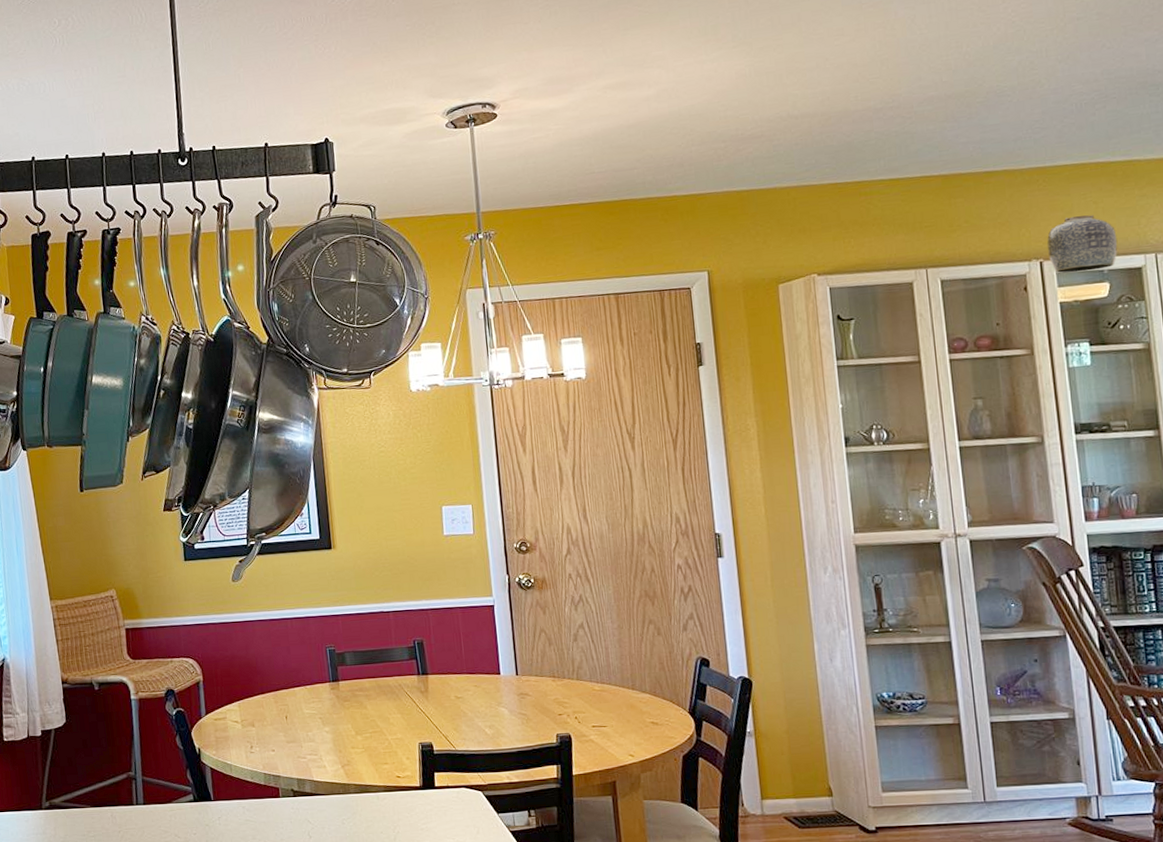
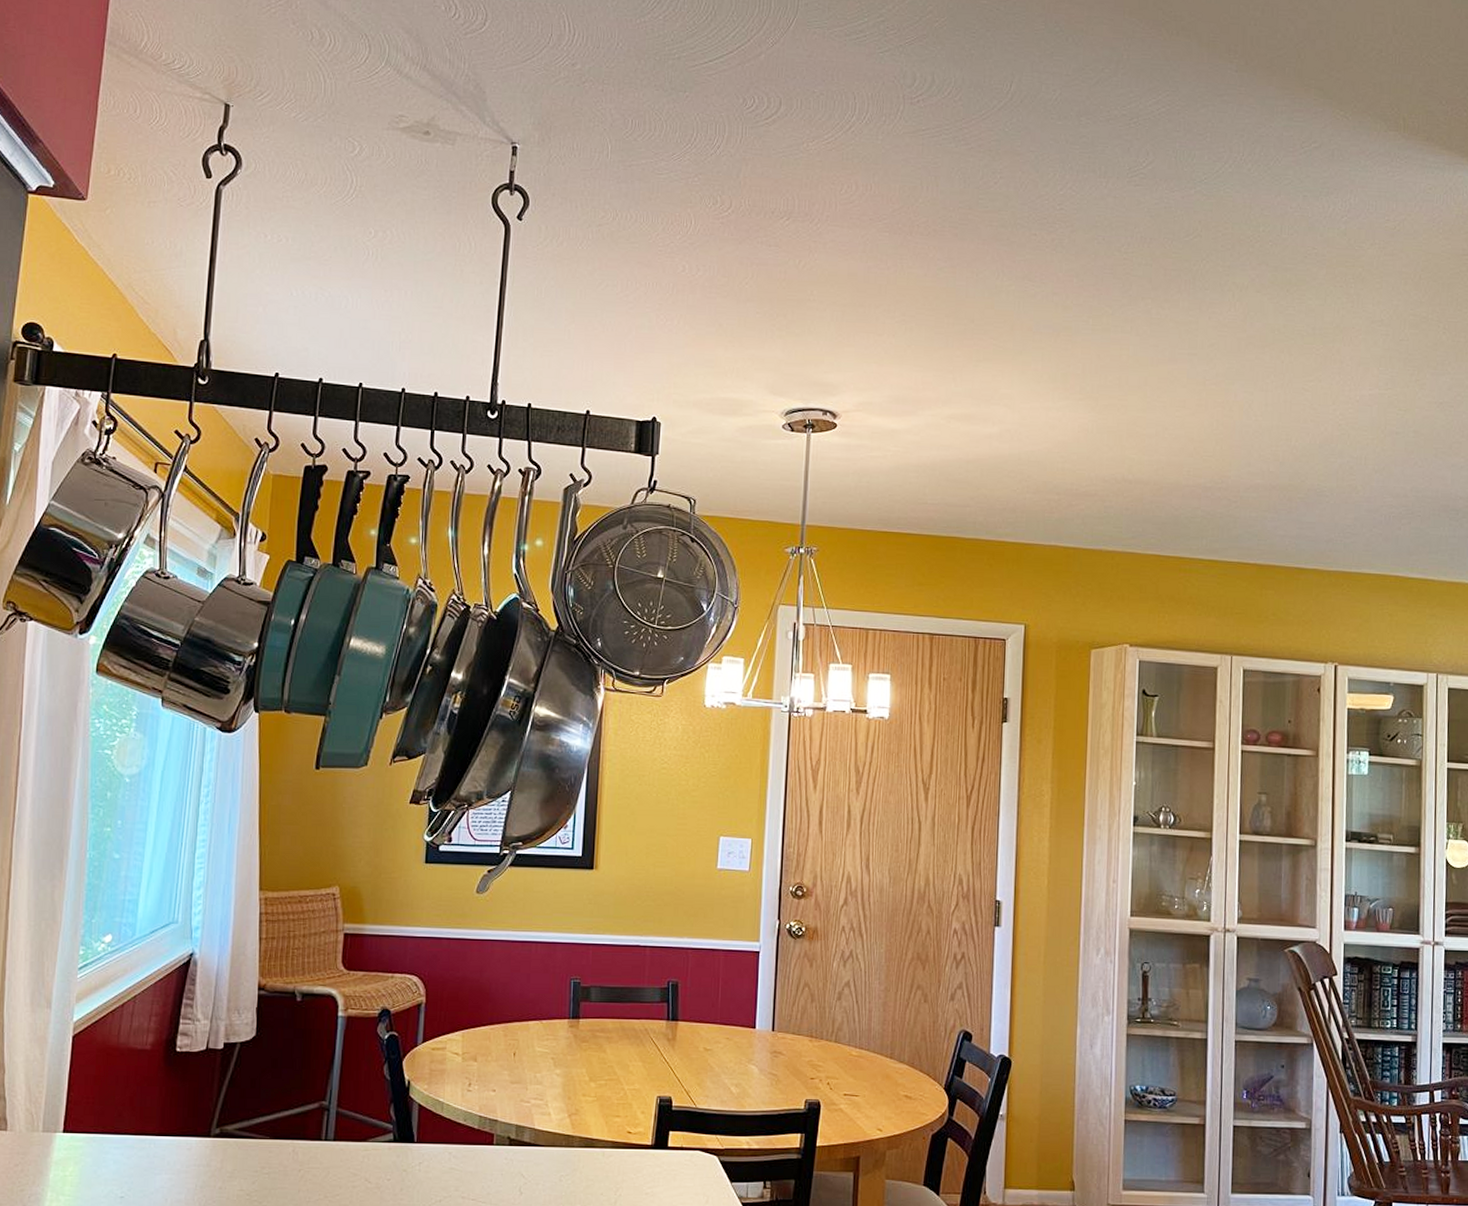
decorative jar: present [1046,215,1118,273] -> none [1342,626,1406,682]

